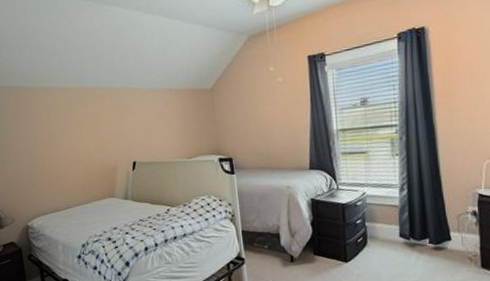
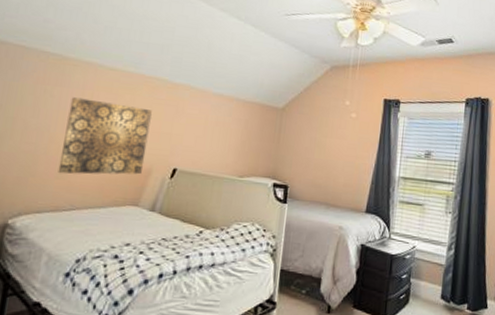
wall art: none [41,116,110,182] -> present [58,97,152,175]

